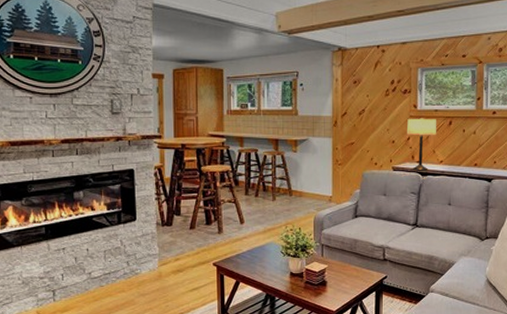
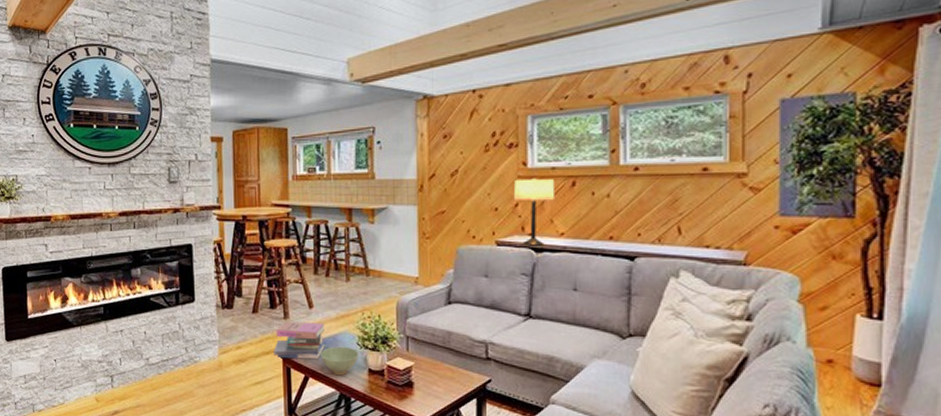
books: none [209,235,254,267] -> present [274,321,325,360]
bowl: none [250,255,283,279] -> present [321,346,359,376]

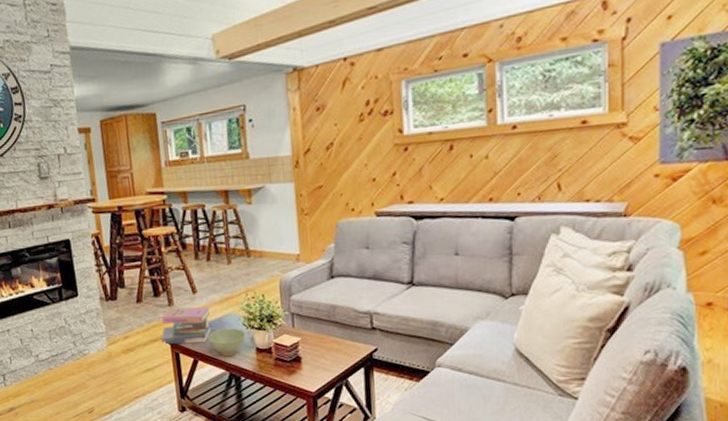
table lamp: present [513,178,554,246] -> none [390,144,432,215]

